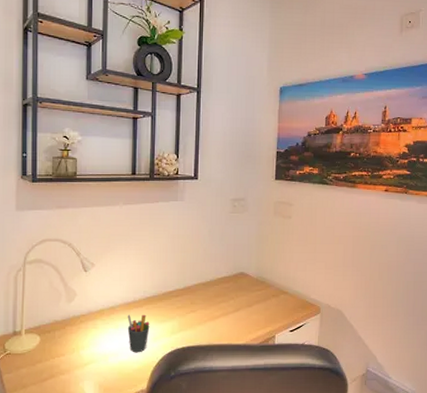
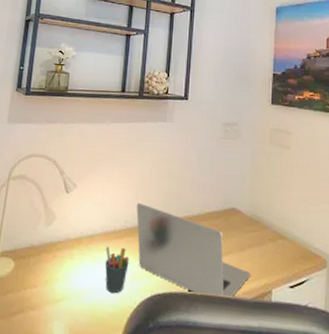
laptop: none [154,275,258,346] -> present [136,203,251,298]

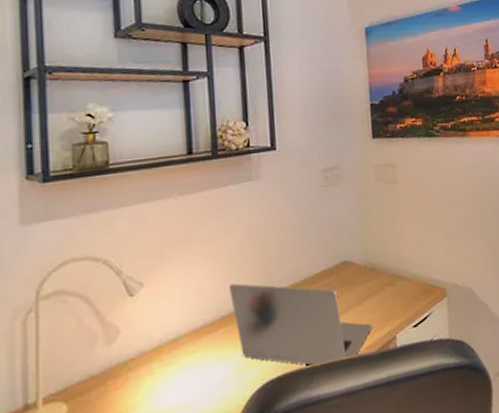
pen holder: present [105,246,129,294] -> none [196,341,230,398]

